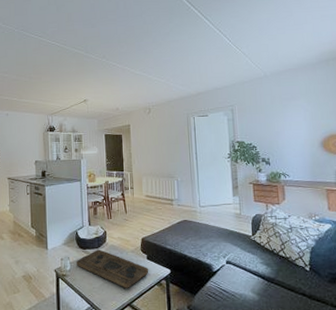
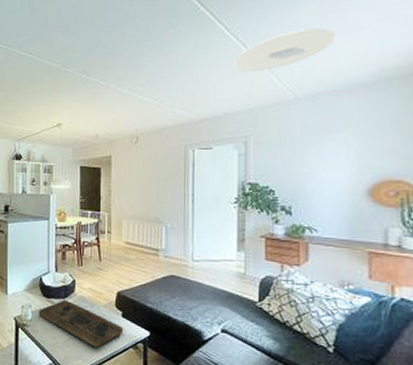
ceiling light: none [218,23,289,56] -> present [233,28,336,71]

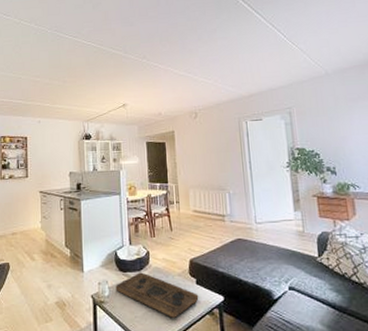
ceiling light: present [233,28,336,71] -> none [272,16,352,53]

